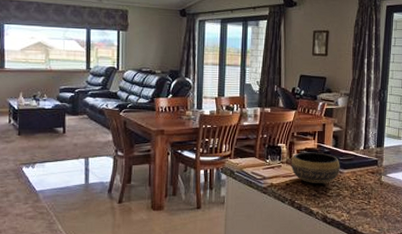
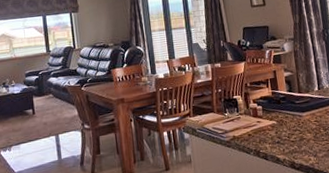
bowl: present [291,152,340,183] -> none [249,99,299,131]

